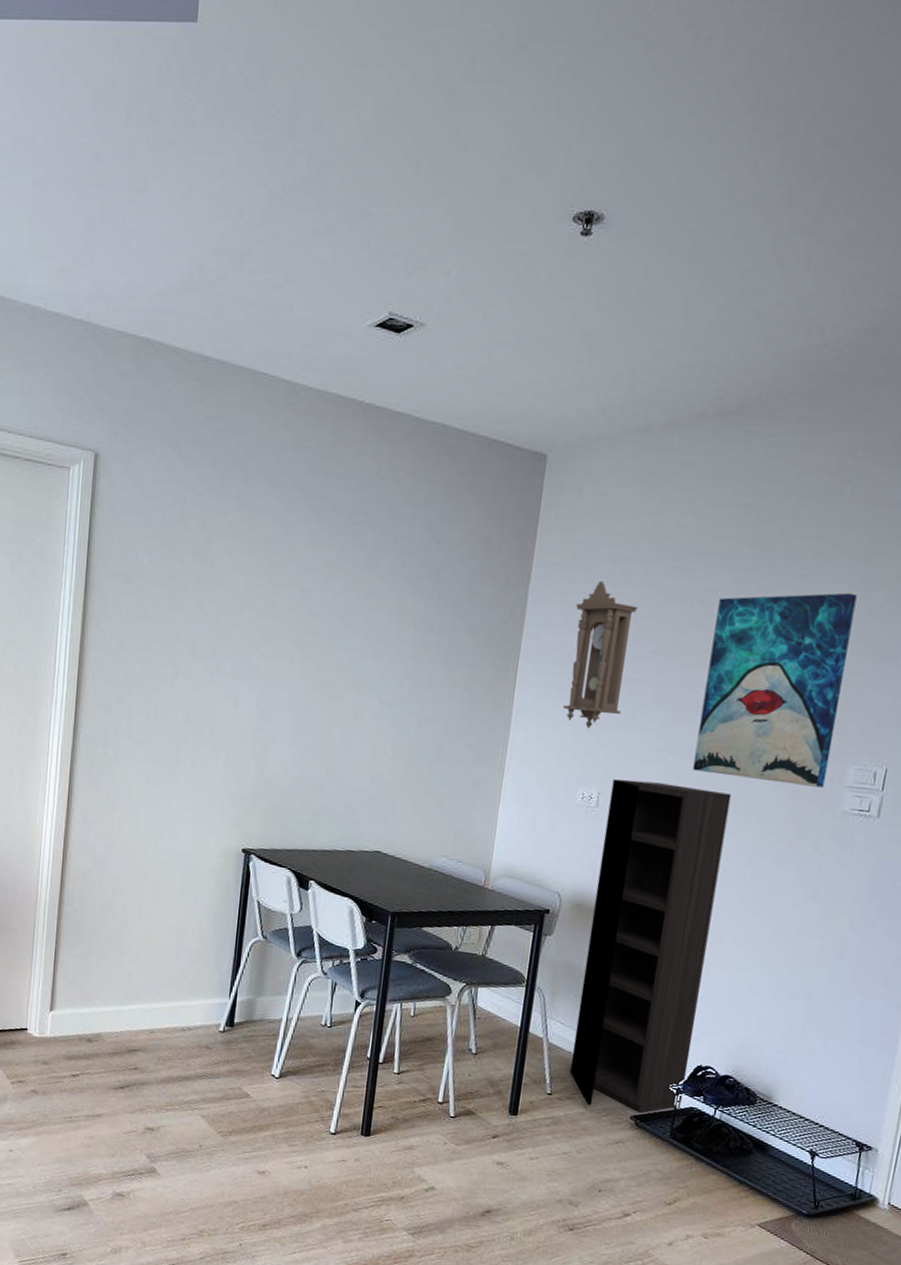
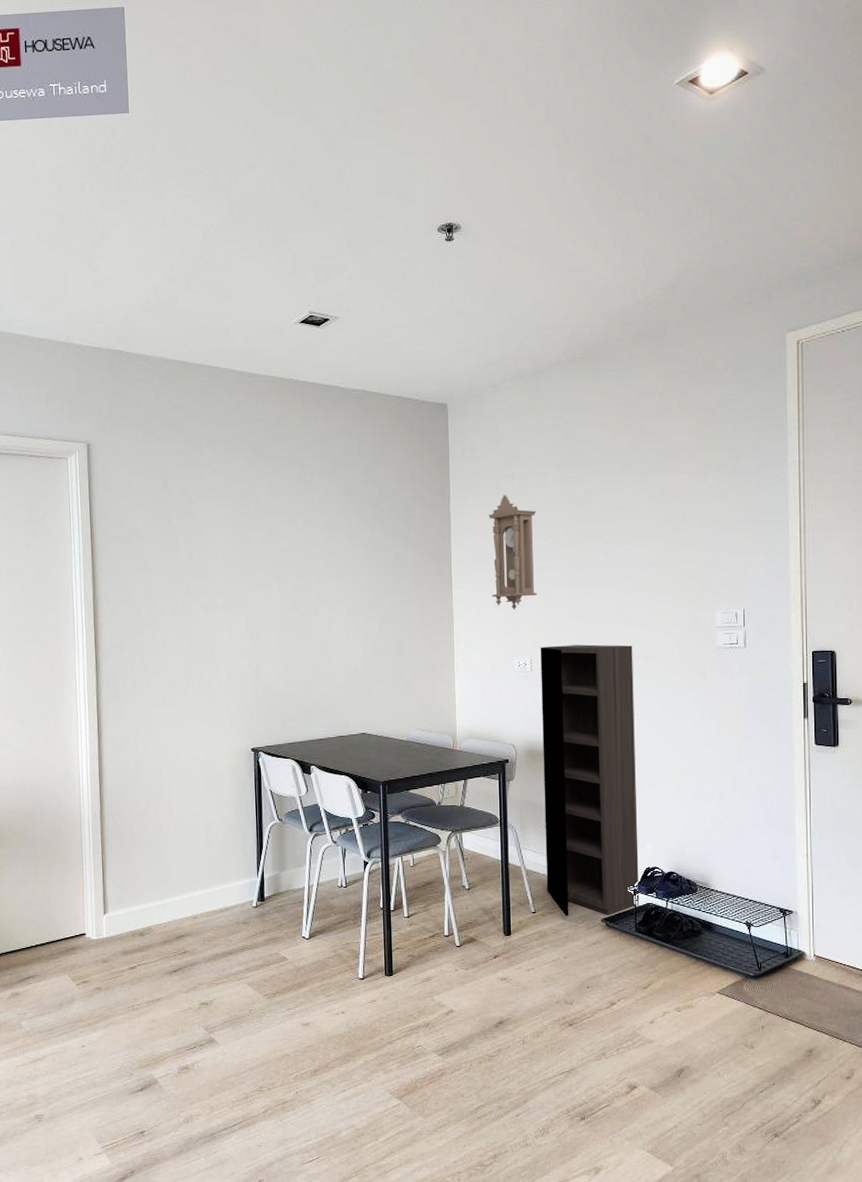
wall art: present [692,592,857,788] -> none [596,480,701,632]

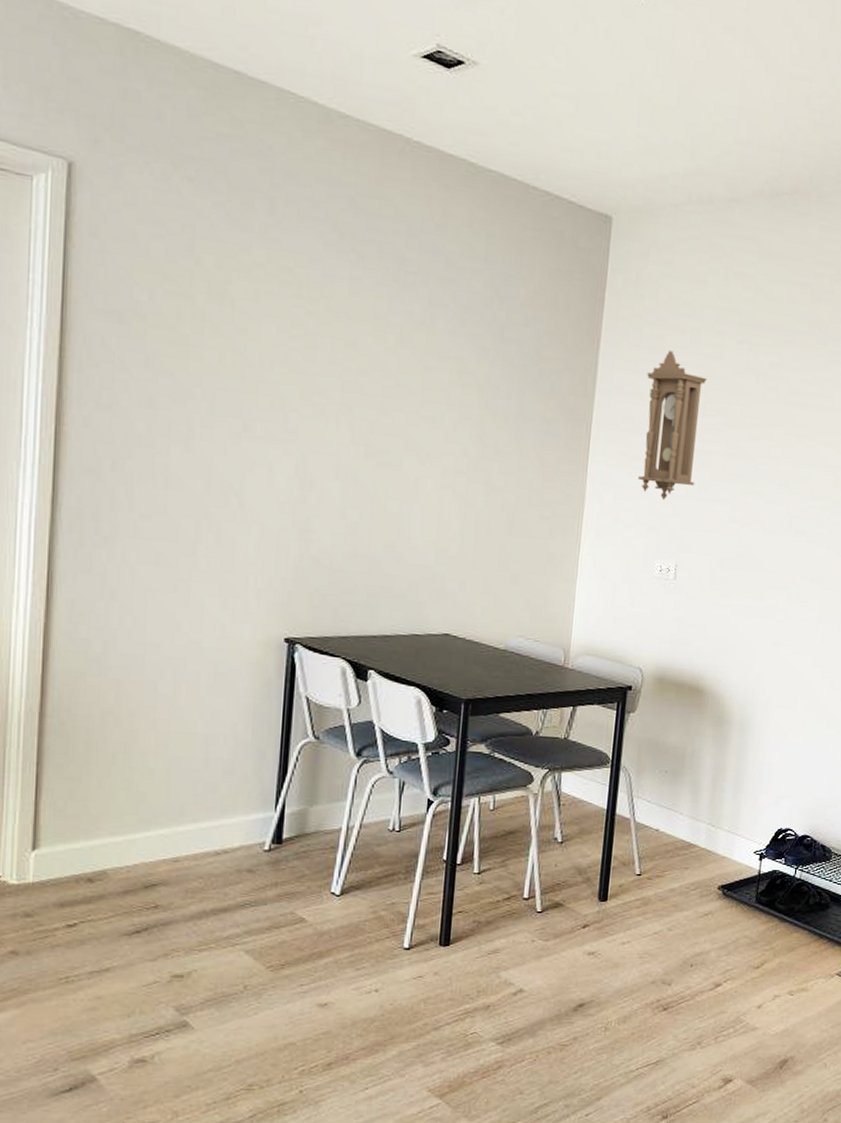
cabinet: present [540,644,640,917] -> none [658,550,800,882]

